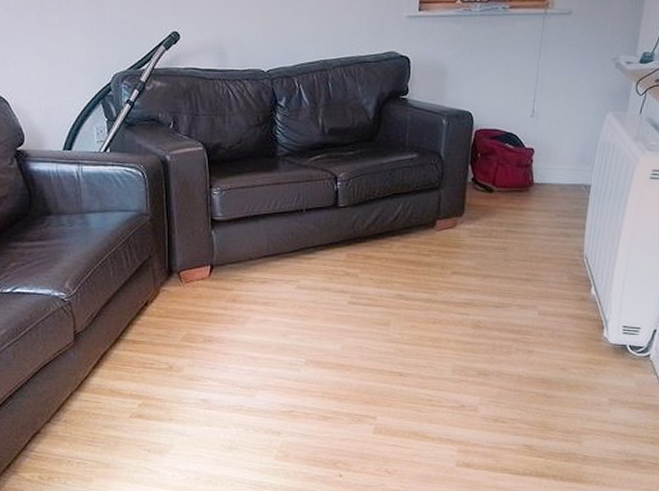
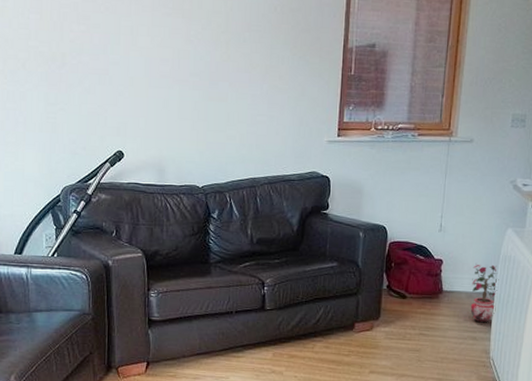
potted plant: none [563,152,596,218] -> present [470,264,499,323]

